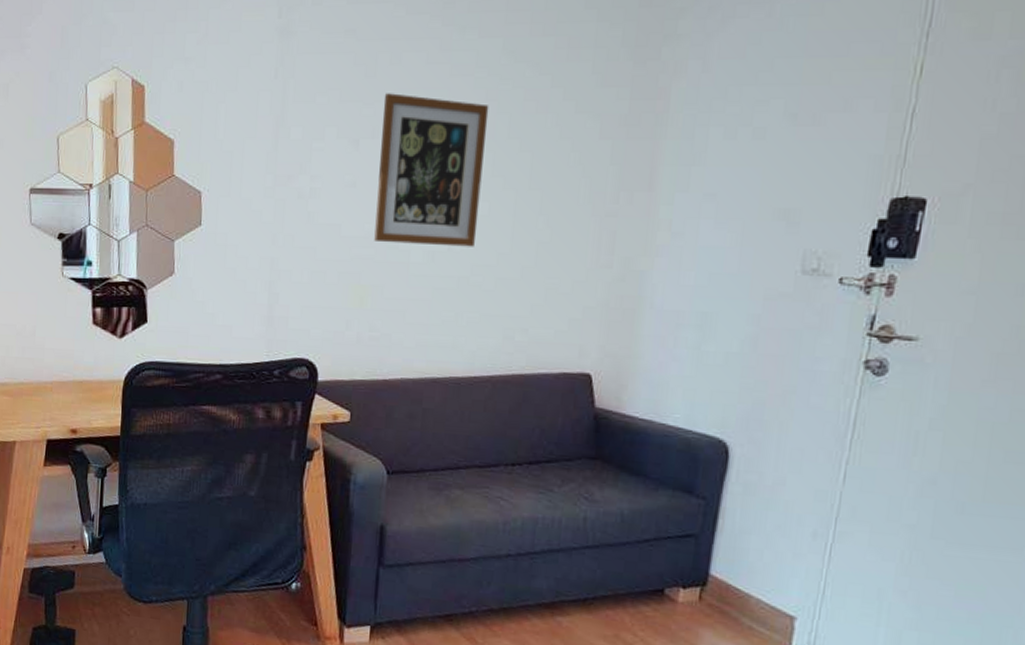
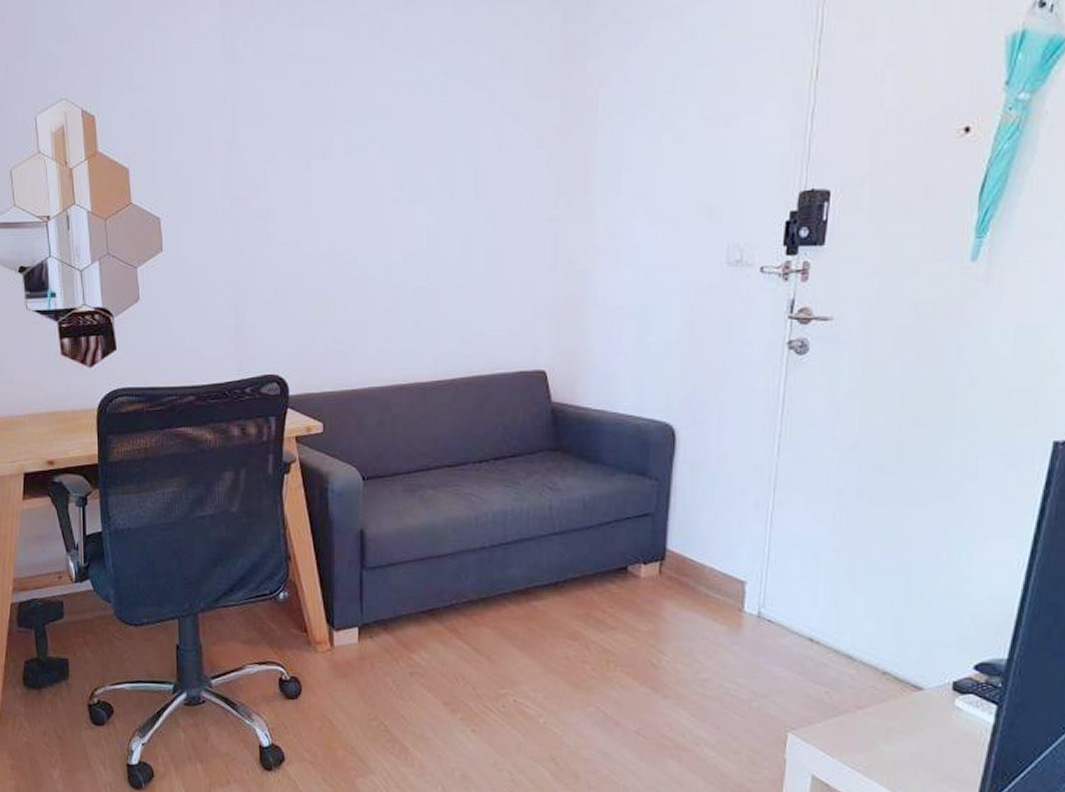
wall art: present [374,93,489,247] -> none [331,113,432,258]

